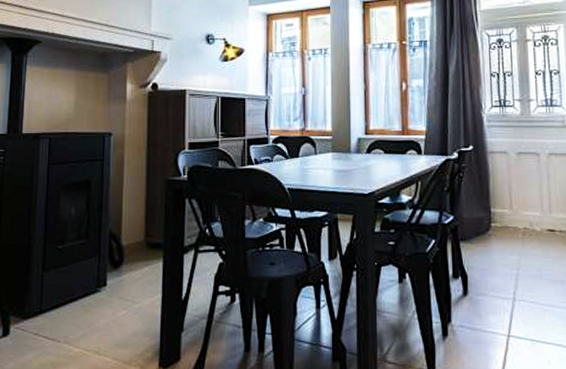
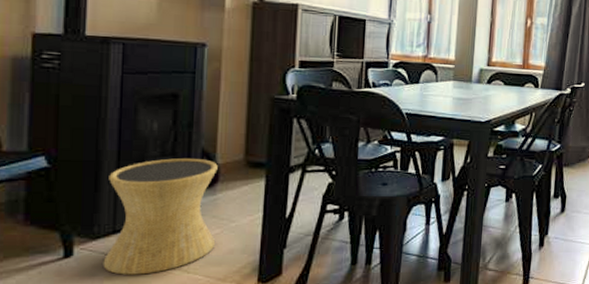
side table: none [31,241,123,355] -> present [103,158,218,275]

